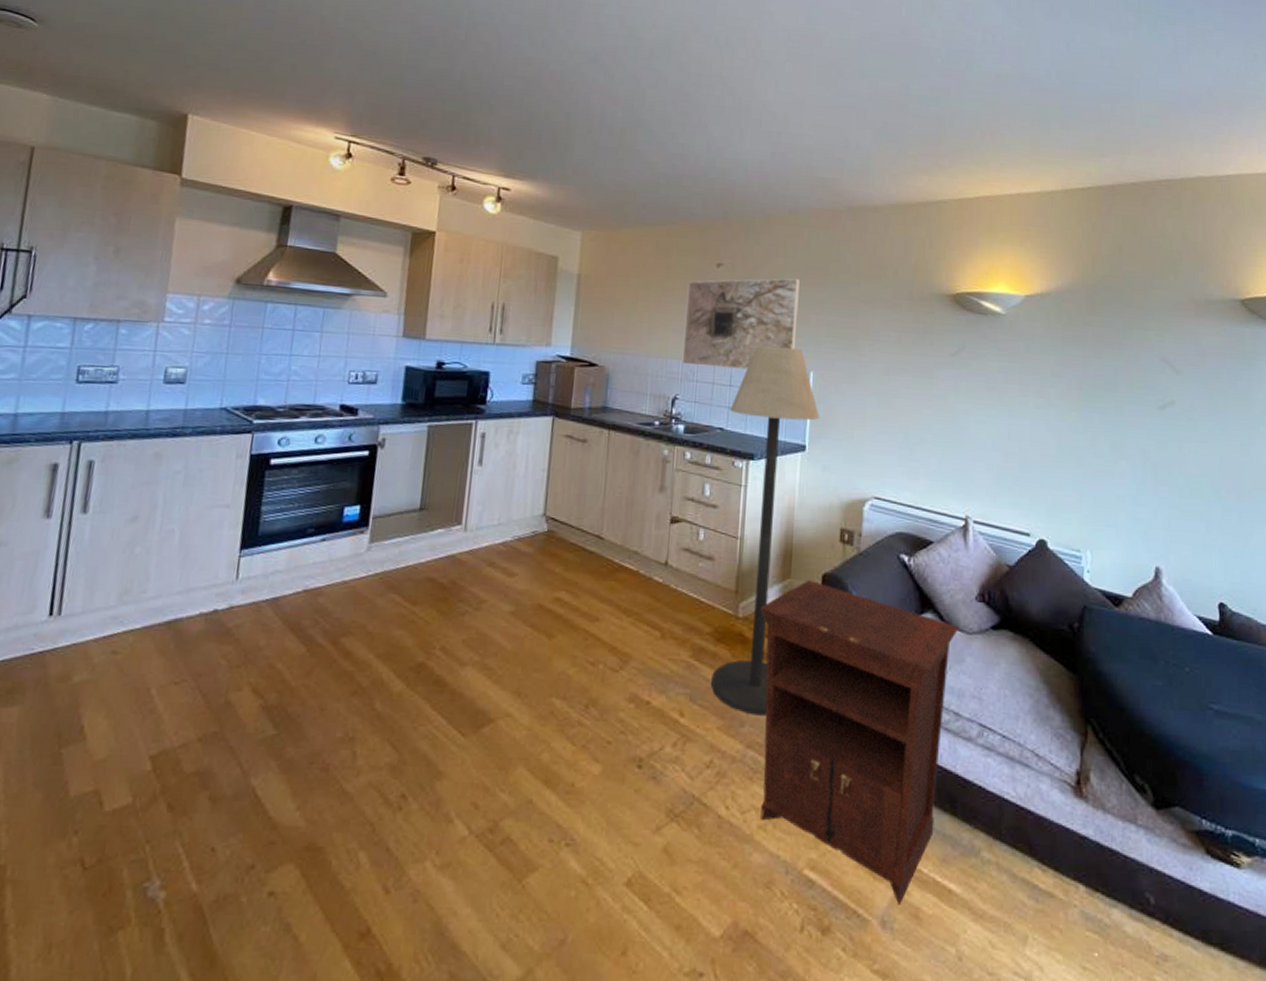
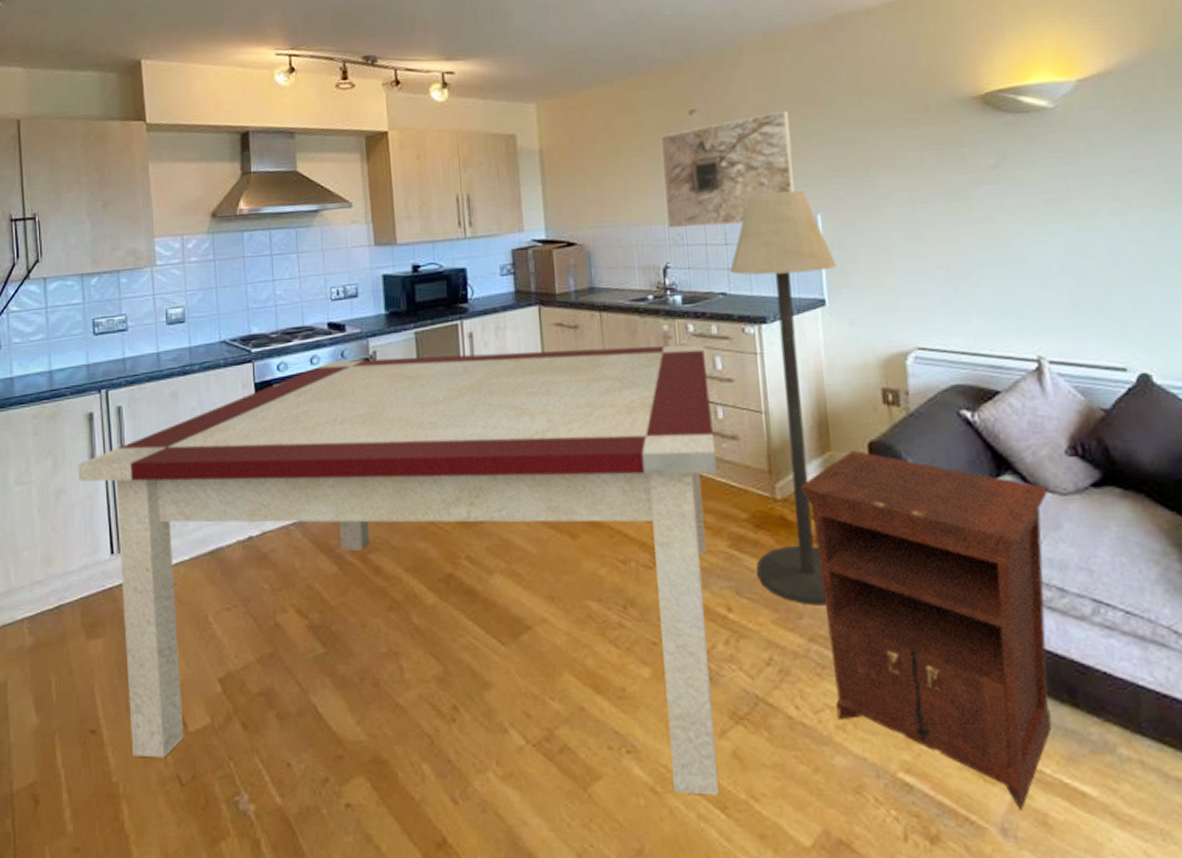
dining table: none [25,443,697,888] -> present [78,344,719,796]

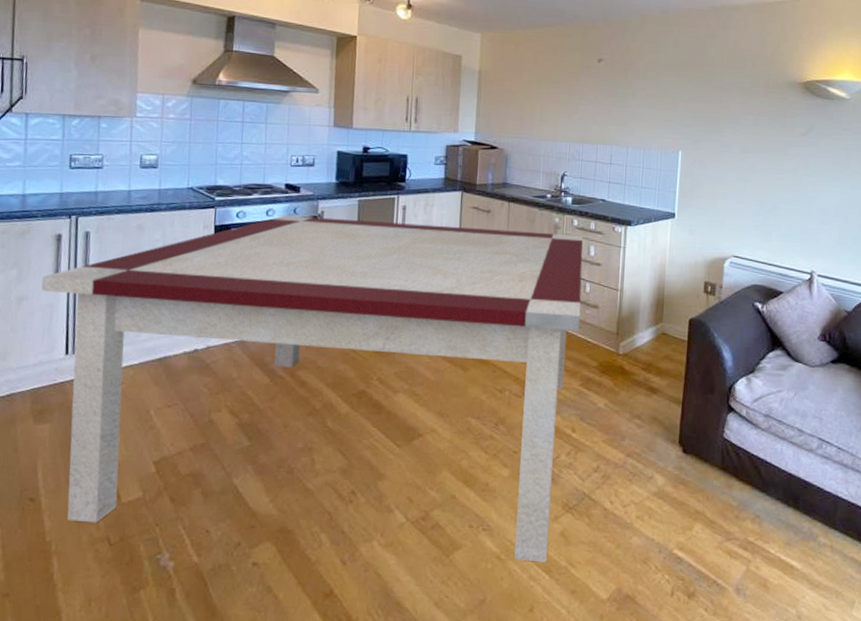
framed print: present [660,110,796,229] -> none [569,70,670,150]
floor lamp: present [729,190,838,606] -> none [597,129,688,432]
nightstand: present [800,451,1052,811] -> none [637,324,804,577]

